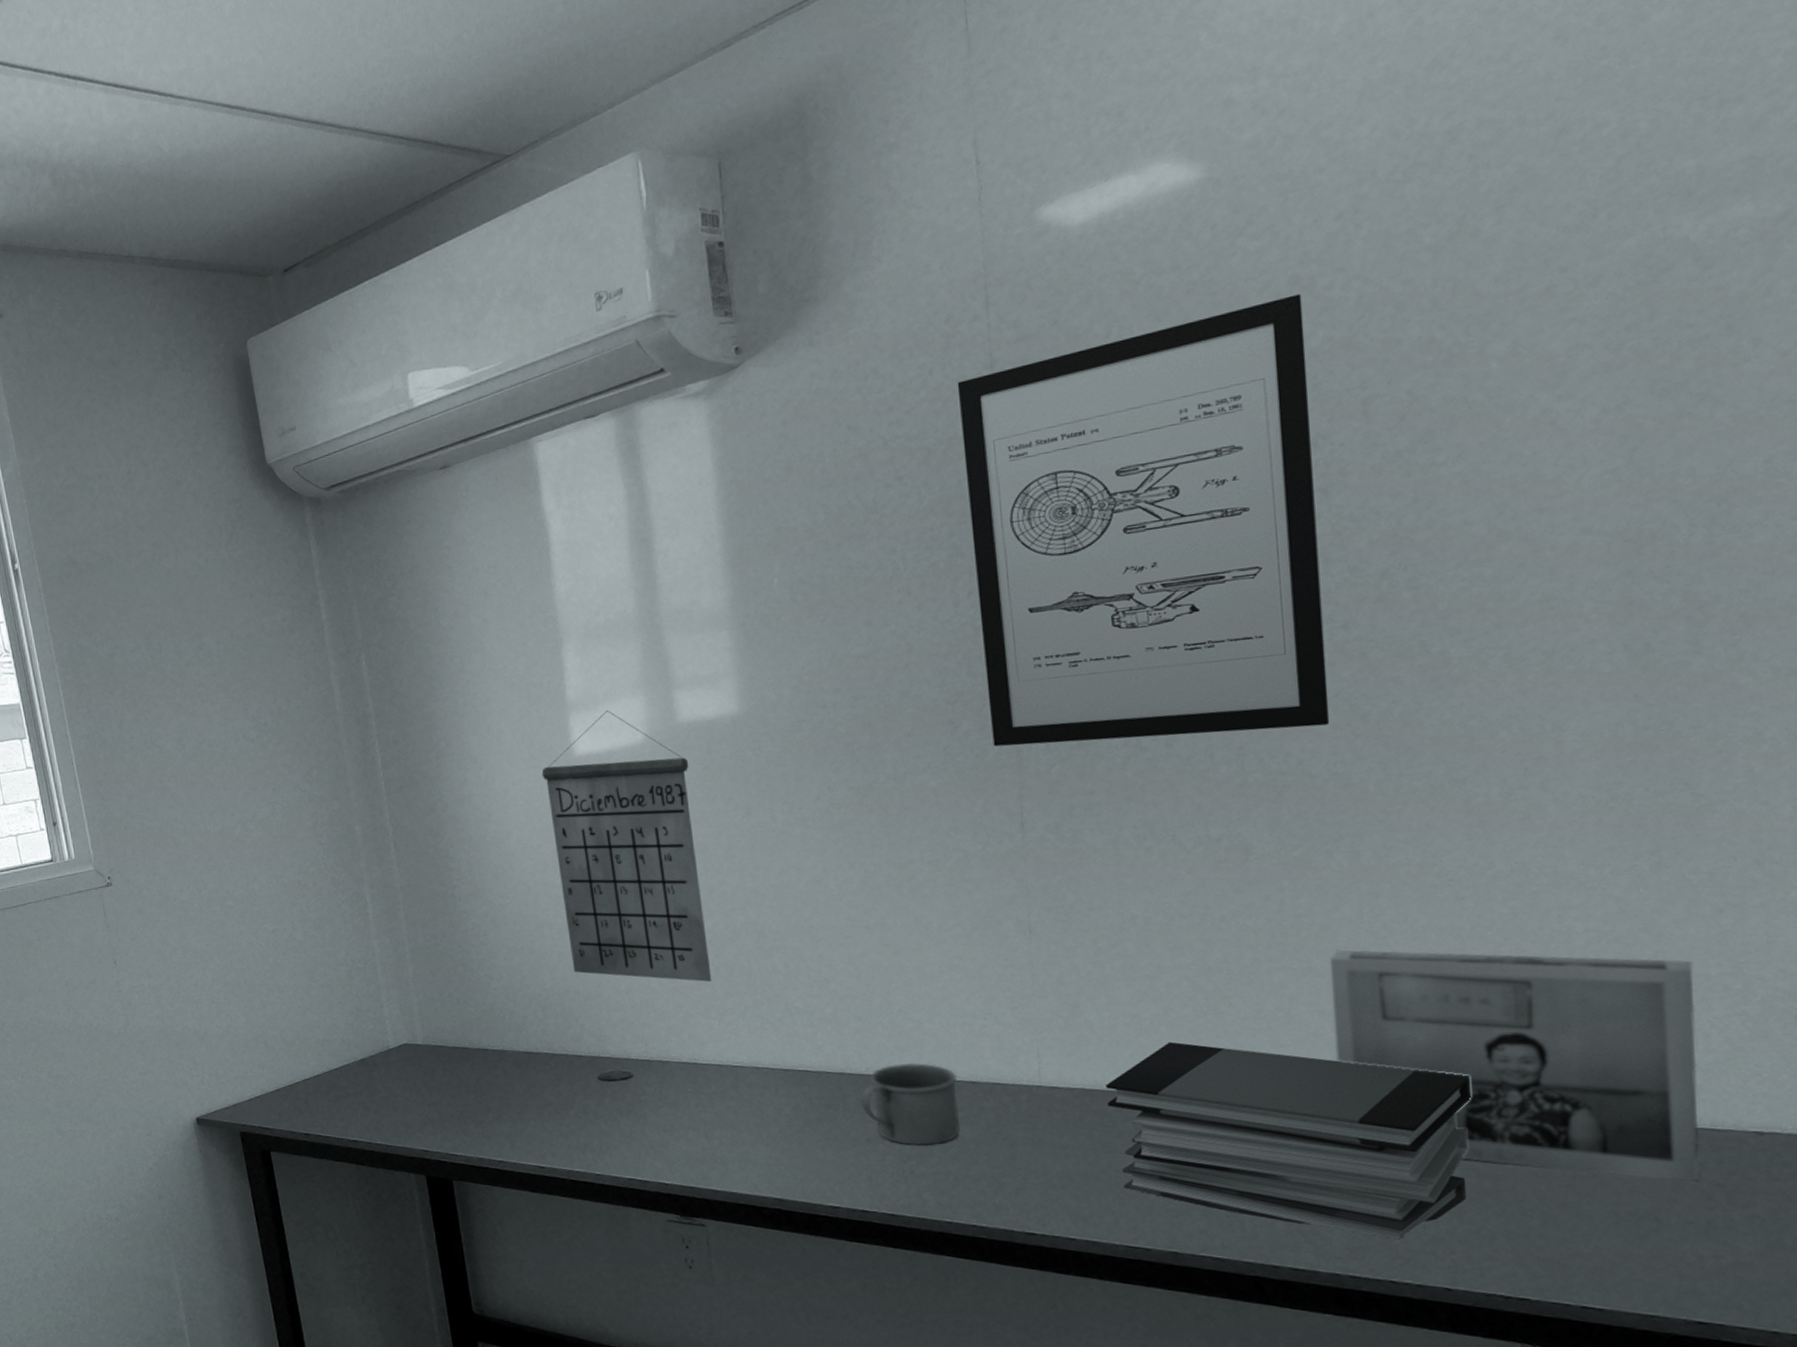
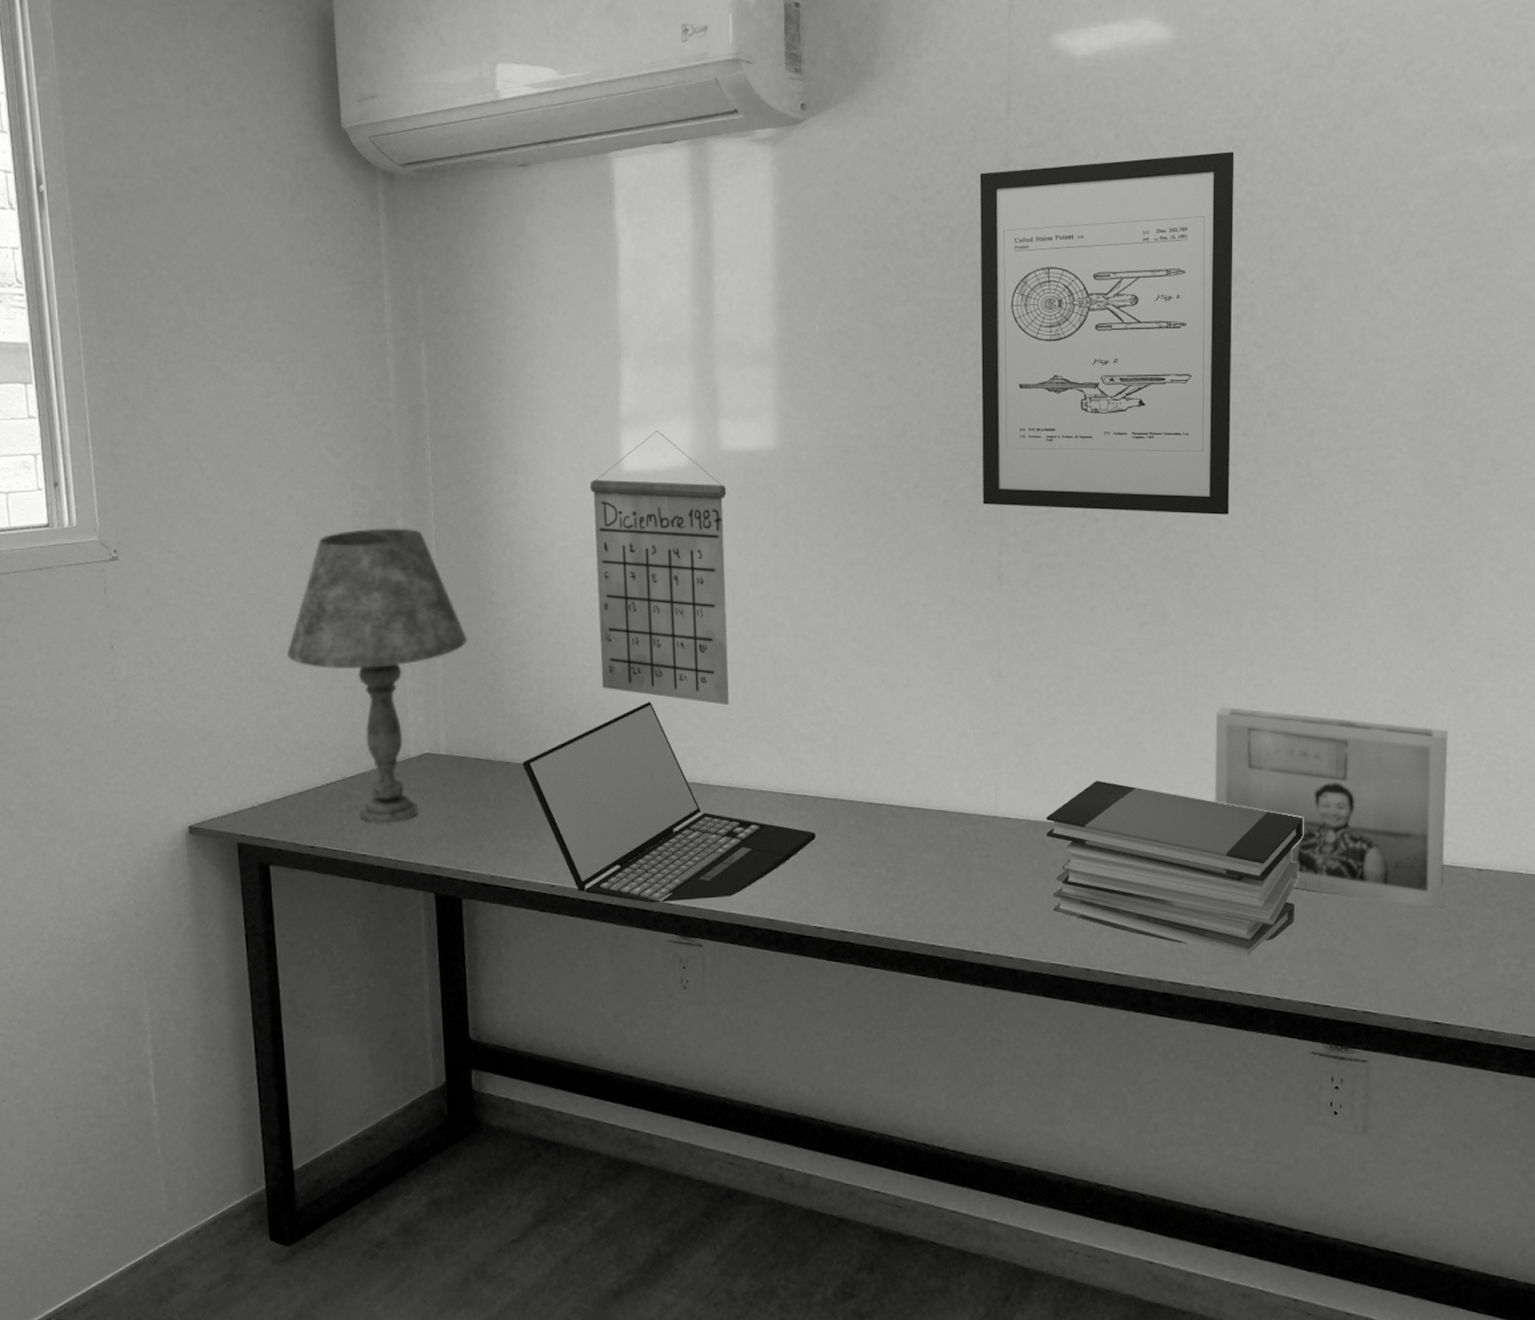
table lamp: none [266,832,434,1112] -> present [287,528,468,824]
laptop: none [499,982,823,1183] -> present [522,701,816,903]
mug: present [861,1062,960,1146] -> none [849,791,930,870]

